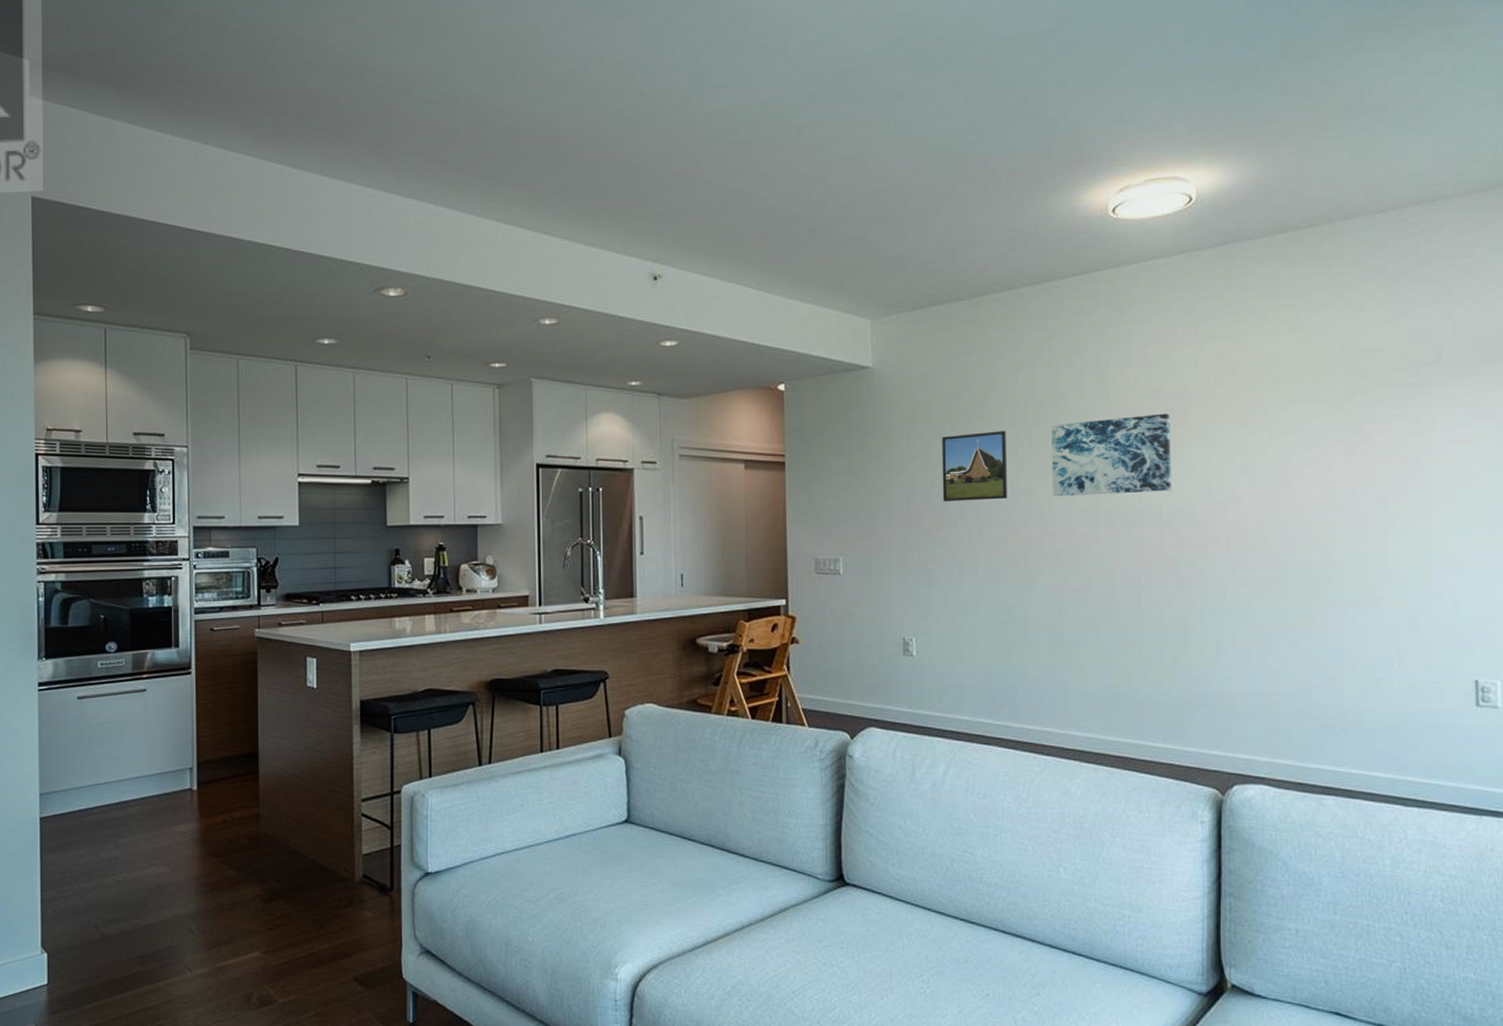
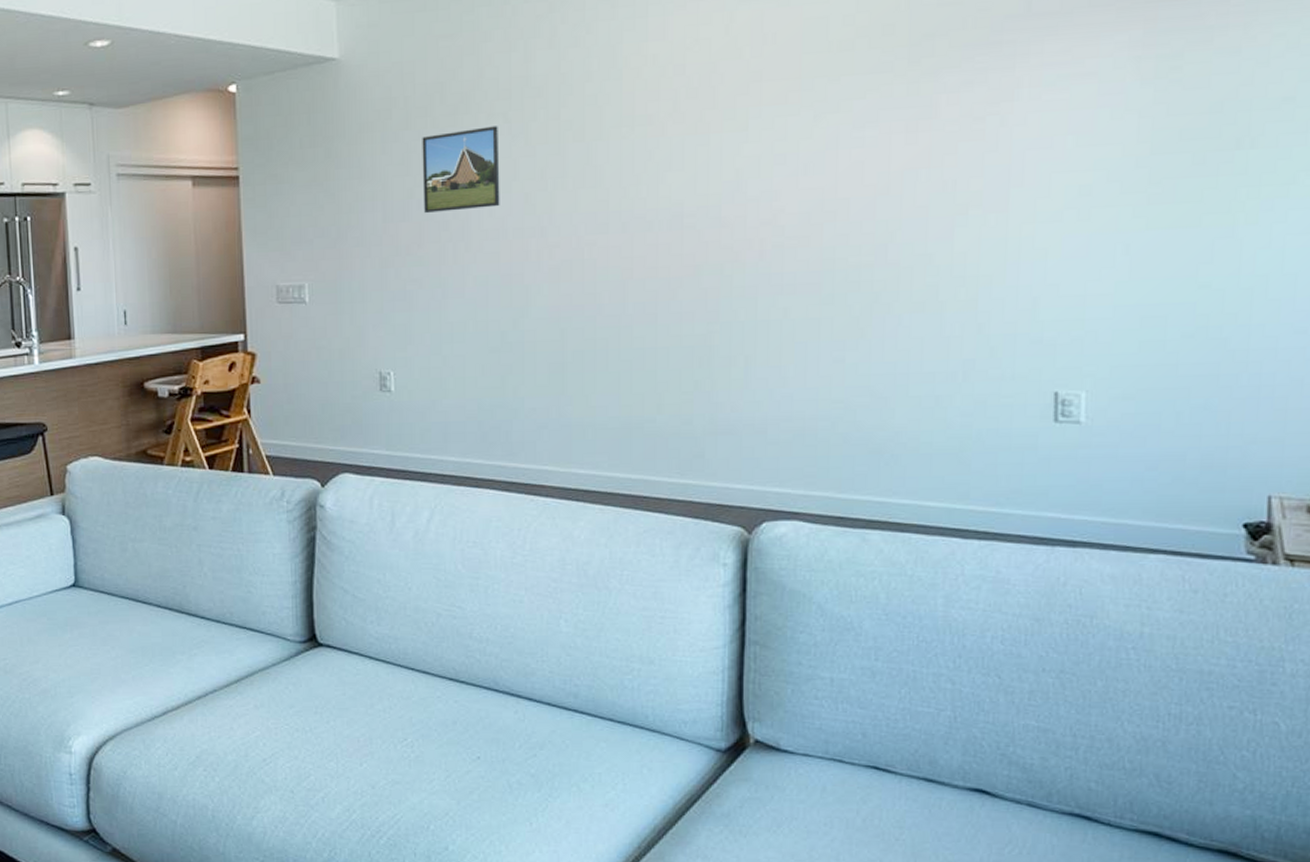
wall art: present [1051,413,1171,497] -> none [551,95,696,201]

